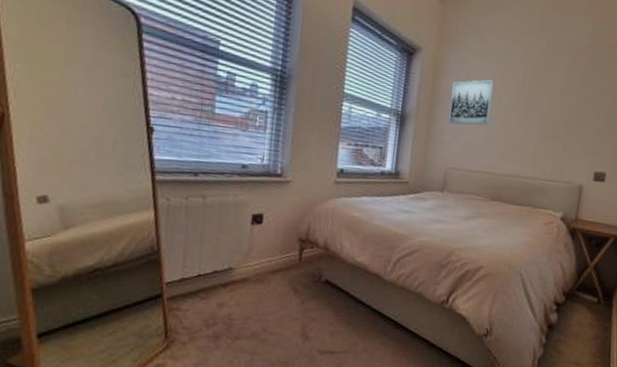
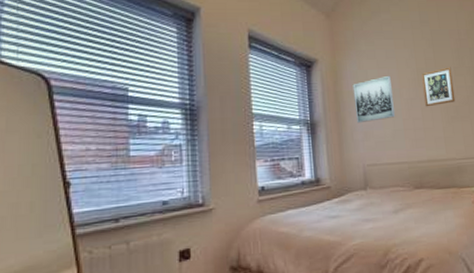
picture frame: none [522,82,560,121] -> present [421,67,456,107]

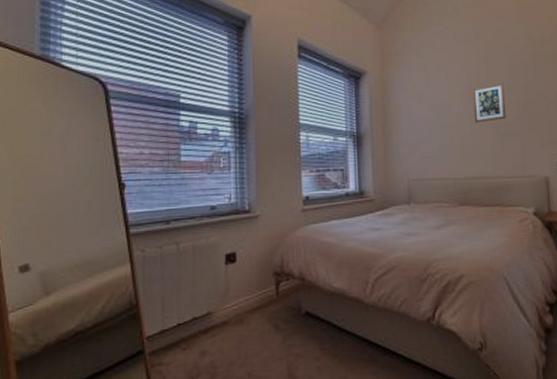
wall art: present [352,75,396,124] -> none [401,89,444,138]

